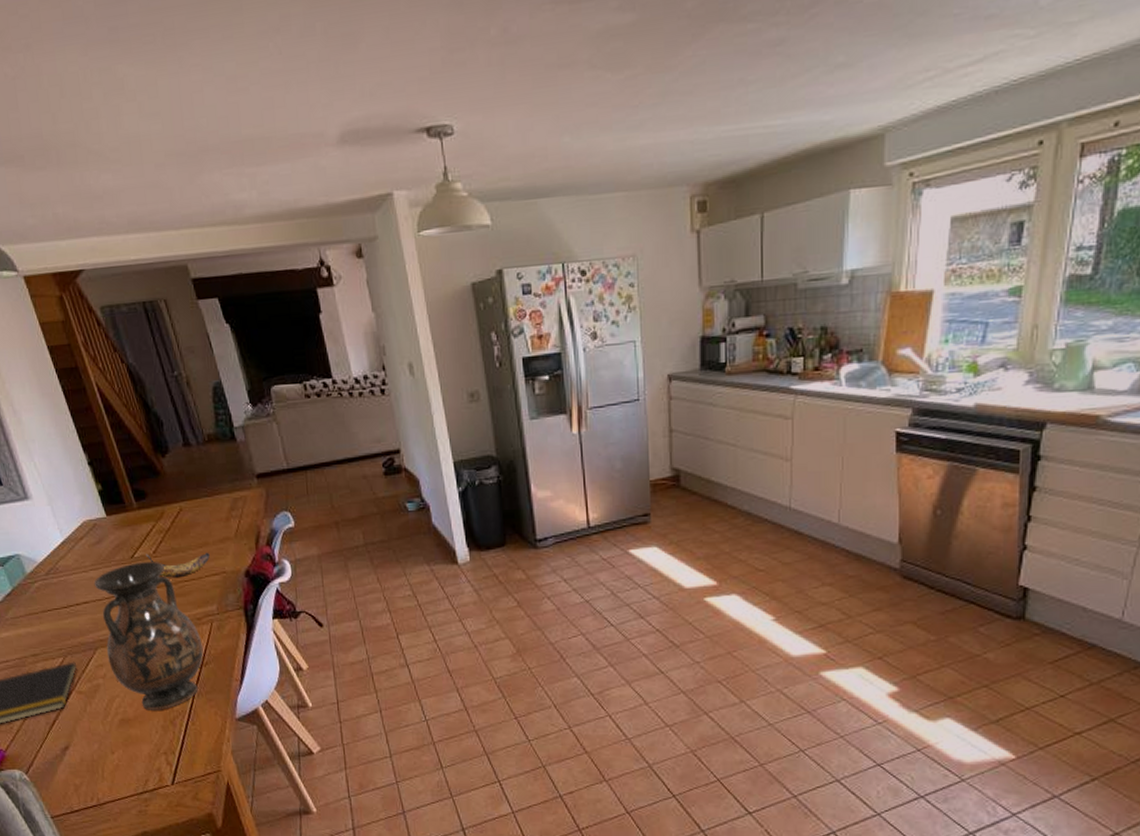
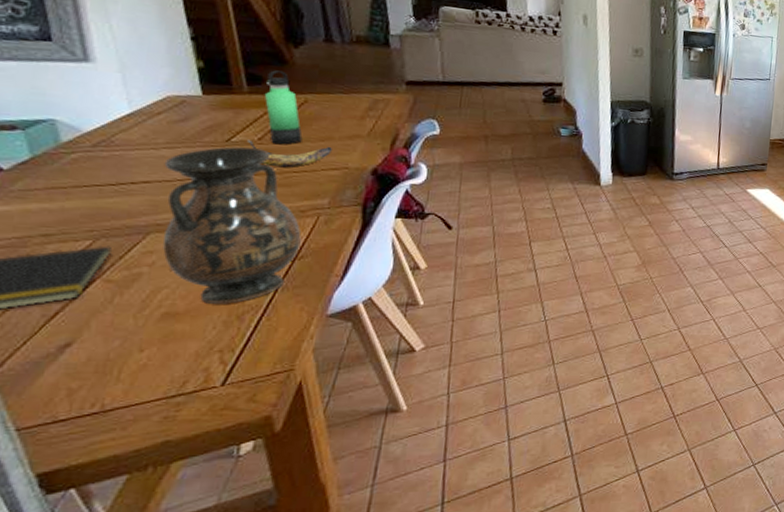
thermos bottle: none [148,482,186,556] -> present [264,70,303,145]

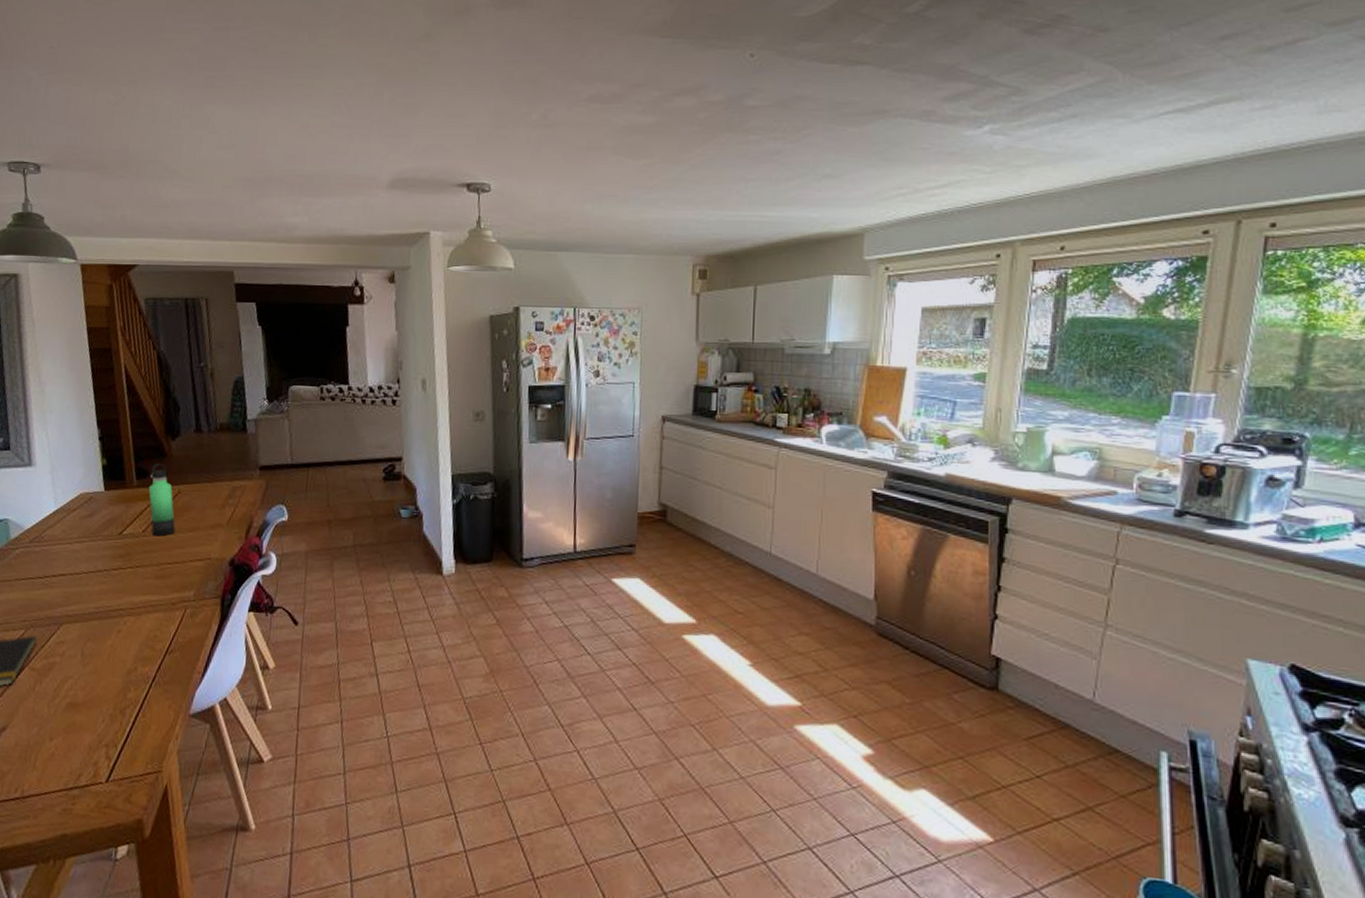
vase: present [163,147,301,304] -> none [71,539,172,698]
banana: present [248,139,332,168] -> none [135,532,198,560]

